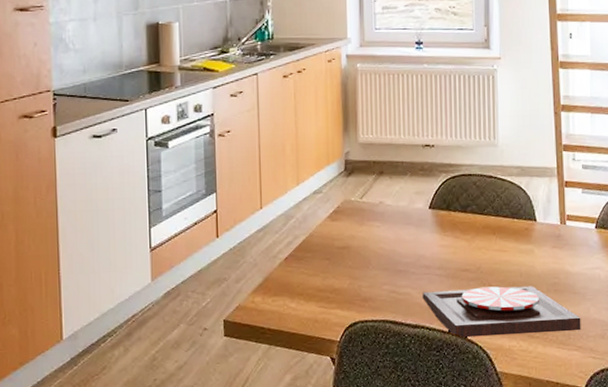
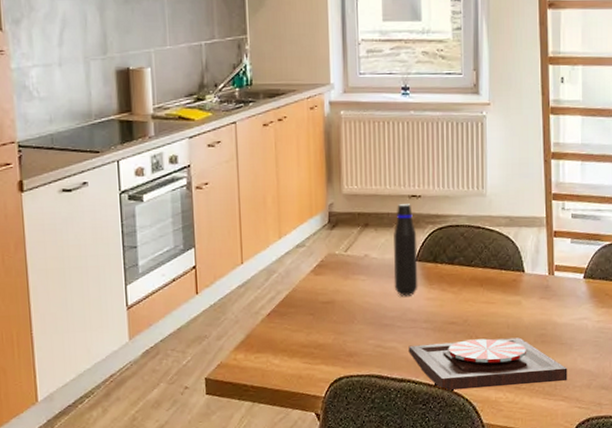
water bottle: none [408,153,432,243] -> present [393,204,418,297]

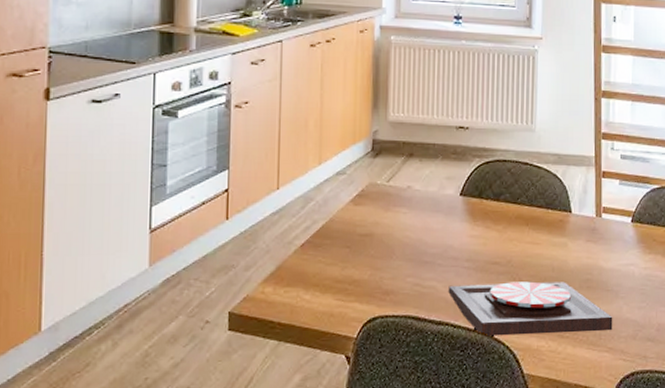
water bottle: present [393,204,418,297] -> none [436,135,463,232]

